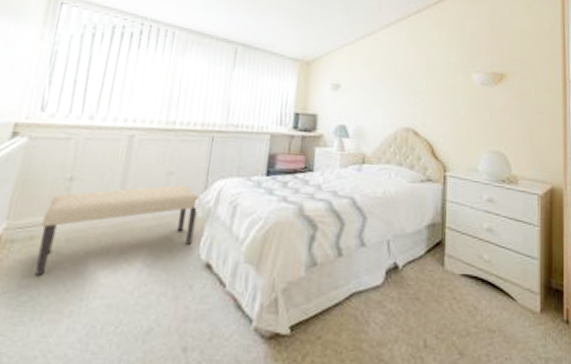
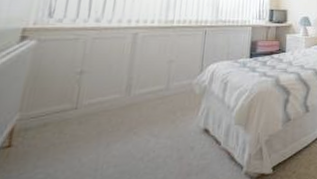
bench: present [34,185,200,275] -> none [50,71,197,155]

